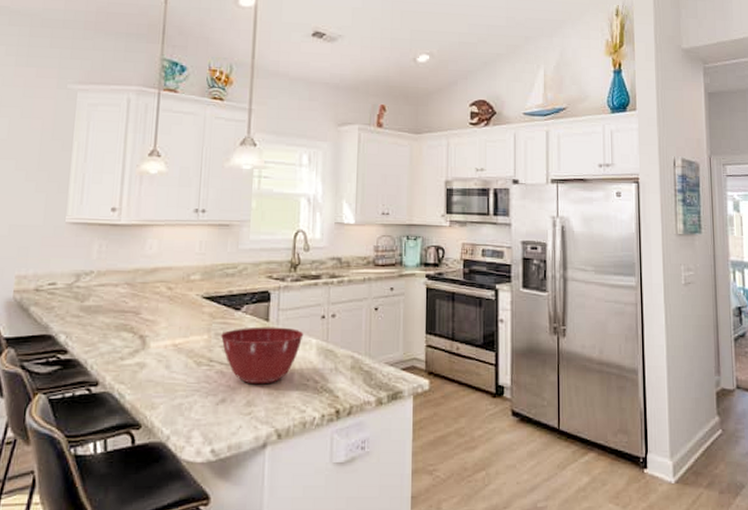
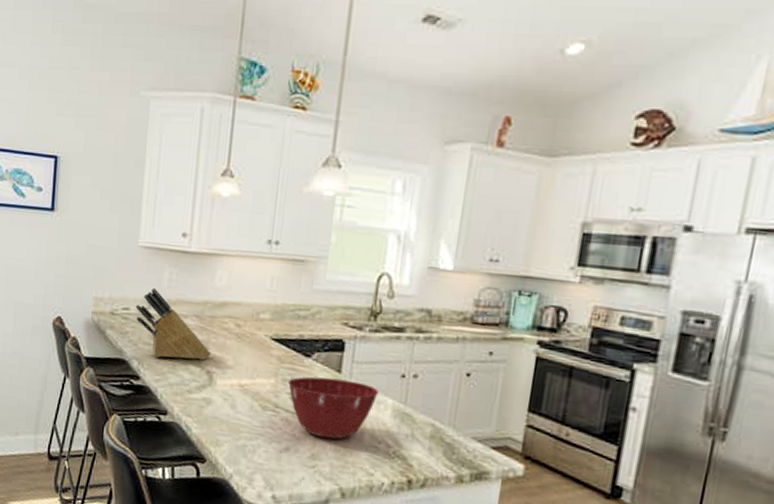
knife block: none [63,262,144,329] -> present [135,288,212,361]

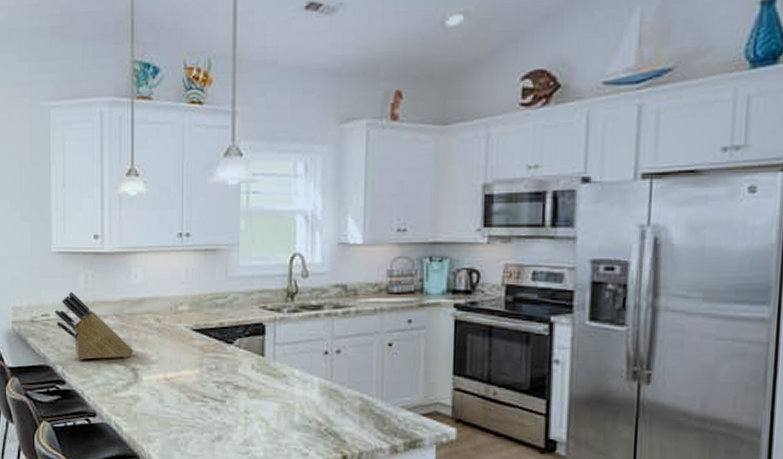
mixing bowl: present [287,376,379,440] -> none [212,362,304,424]

